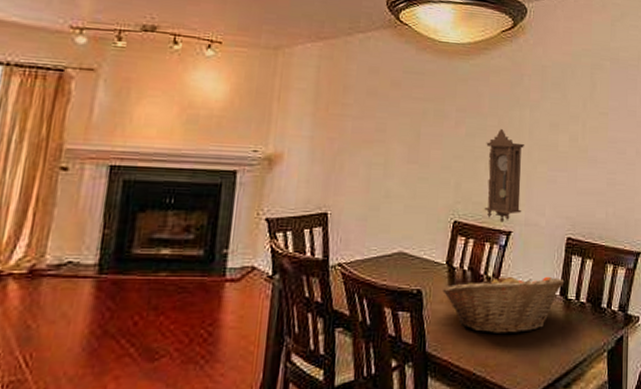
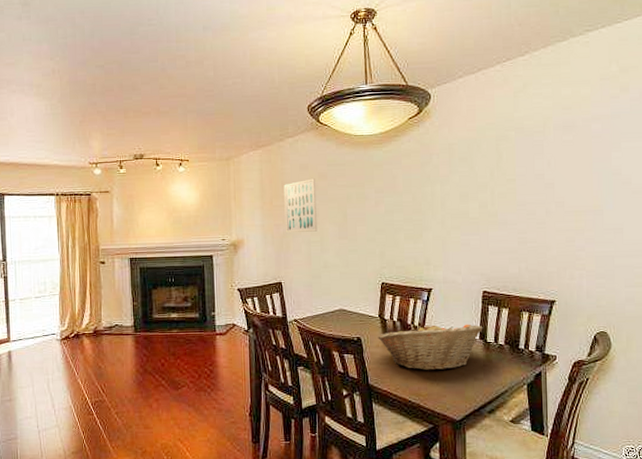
wall art: none [340,85,387,151] -> present [284,178,317,233]
pendulum clock: present [484,129,524,223] -> none [403,204,440,282]

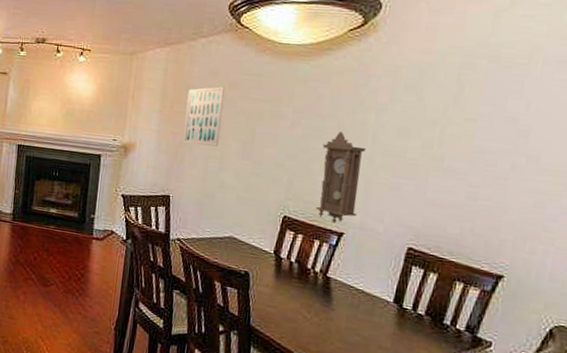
fruit basket: present [378,322,483,371] -> none [269,269,401,330]
pendulum clock: none [403,204,440,282] -> present [315,132,366,224]

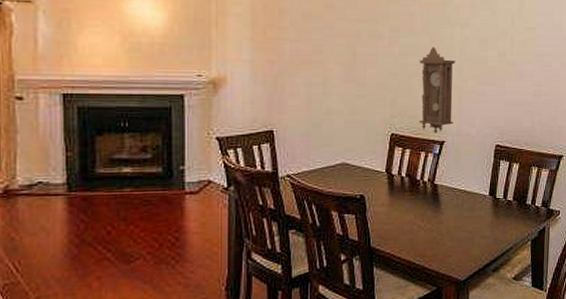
wall art: present [182,86,225,147] -> none [280,8,321,72]

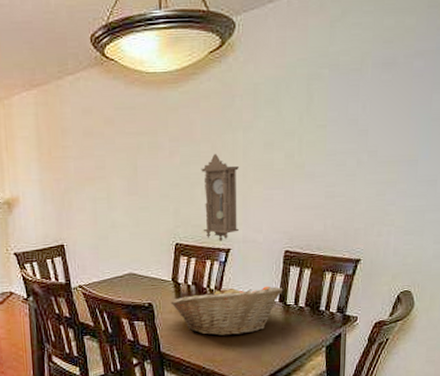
fruit basket: none [383,178,494,230] -> present [171,286,283,336]

